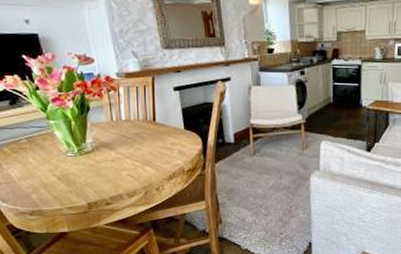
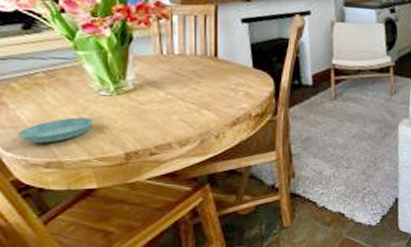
saucer: none [10,174,64,196] -> present [18,117,94,143]

